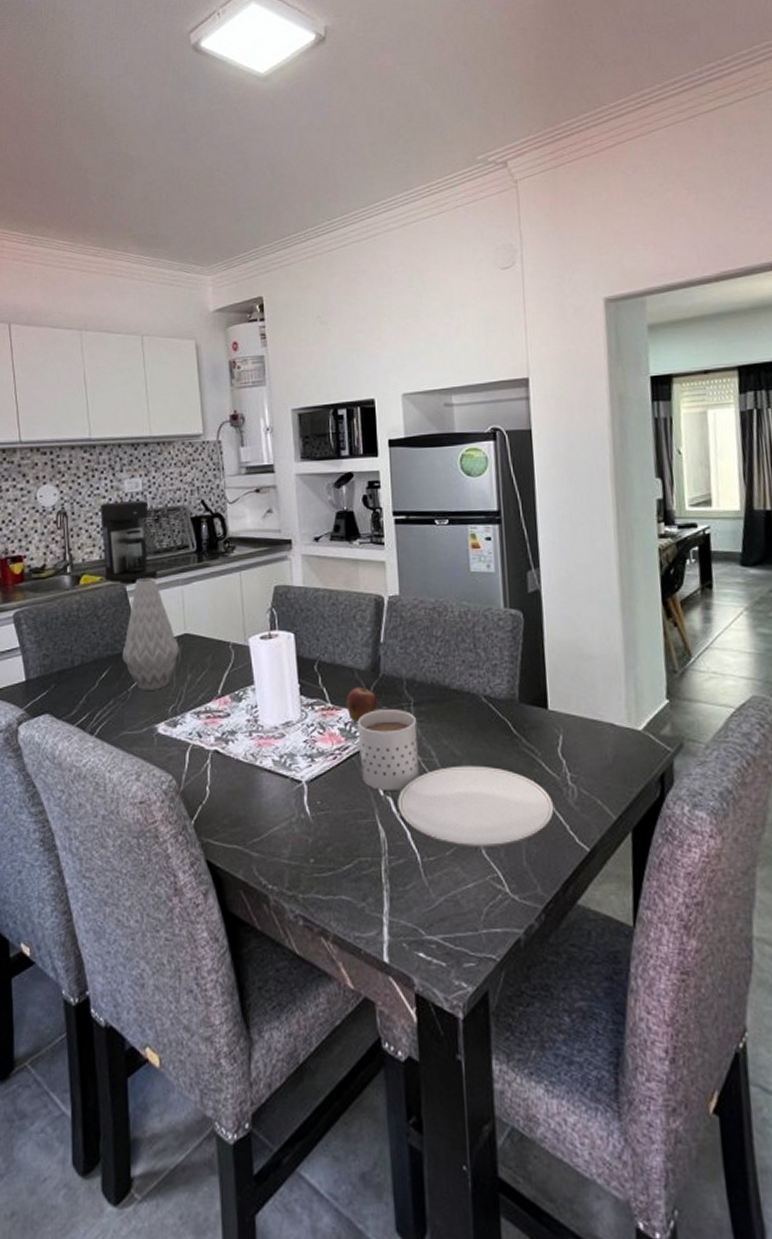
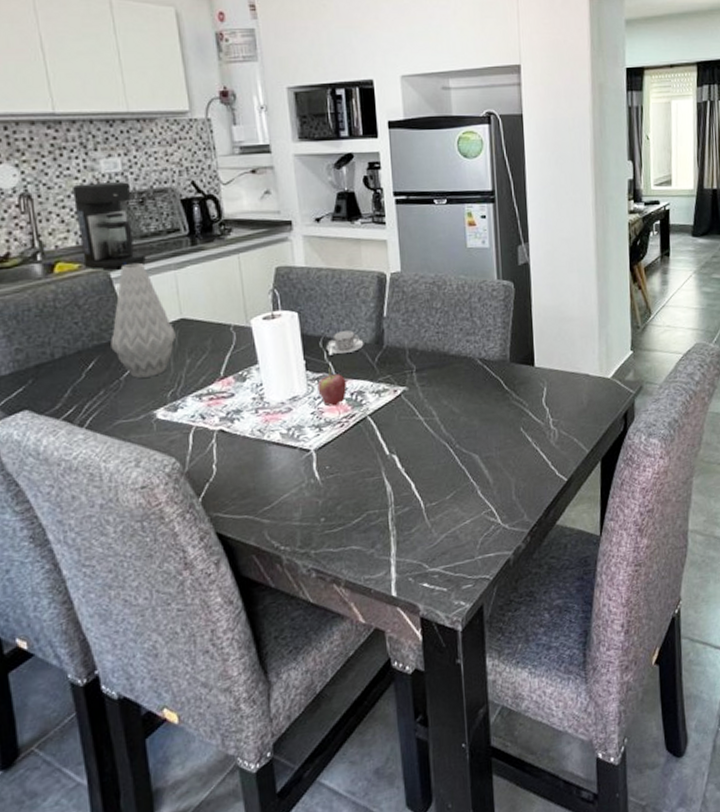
fruit: none [311,692,340,736] -> present [317,366,347,406]
teacup: none [320,655,360,681] -> present [326,331,364,356]
fruit: present [346,683,378,721] -> none [351,355,382,391]
mug: present [357,709,420,790] -> none [363,376,423,451]
plate: present [398,765,554,847] -> none [402,419,539,490]

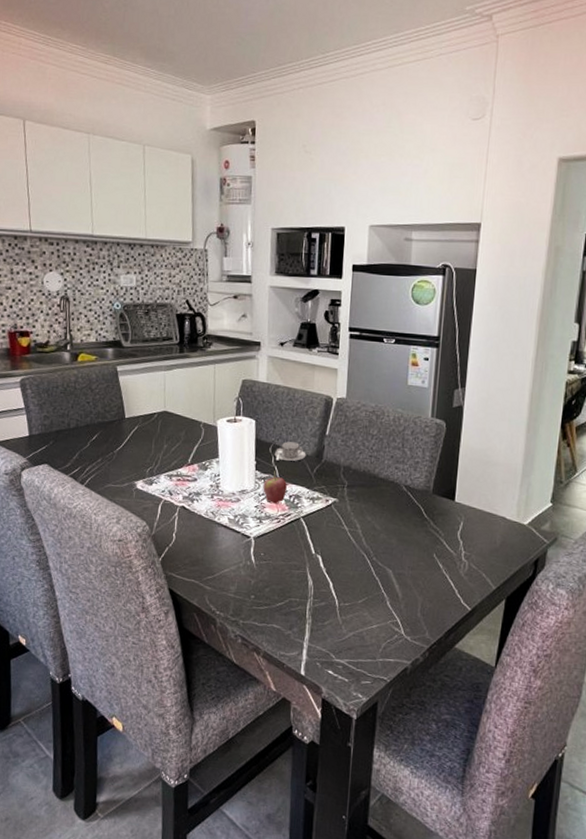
coffee maker: present [73,182,146,270] -> none [98,293,144,365]
vase: present [110,262,177,378] -> none [110,361,160,454]

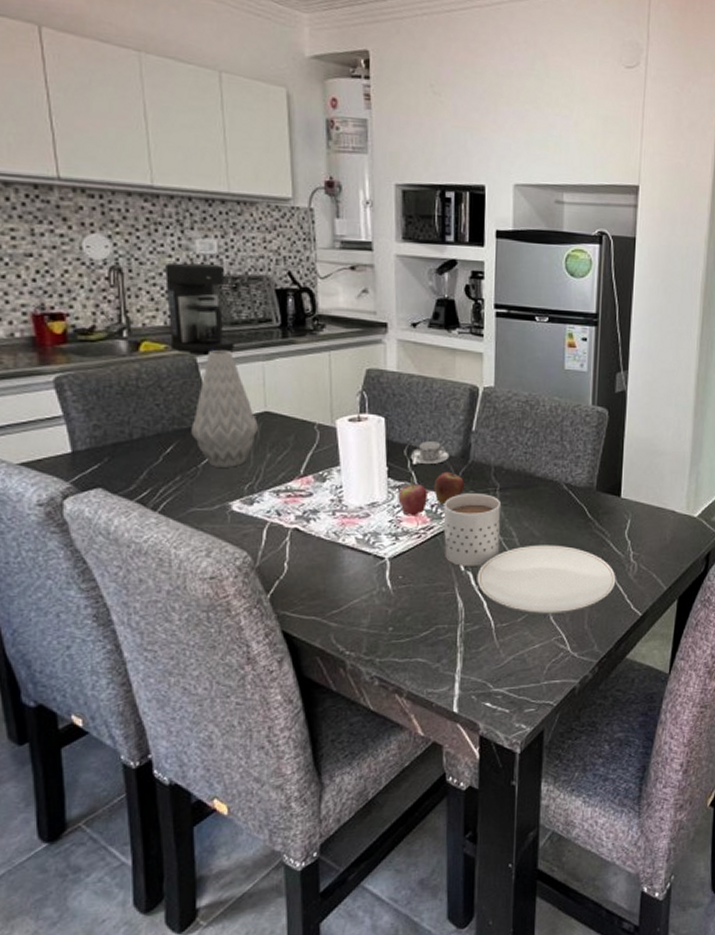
coffee maker: none [98,293,144,365] -> present [165,262,234,355]
vase: none [110,361,160,454] -> present [191,349,259,467]
fruit: none [292,466,318,495] -> present [433,469,465,504]
mug: none [298,488,349,551] -> present [443,493,502,566]
plate: none [325,537,448,600] -> present [477,545,616,614]

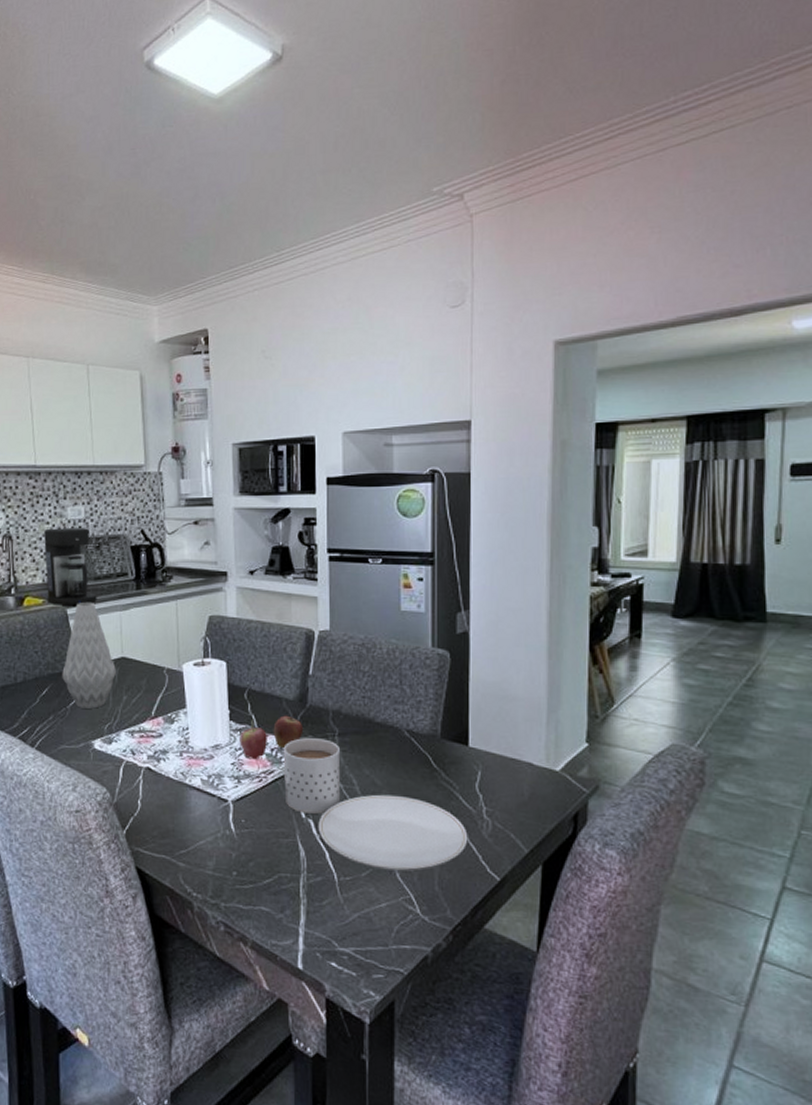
teacup: present [410,441,450,465] -> none [250,685,288,708]

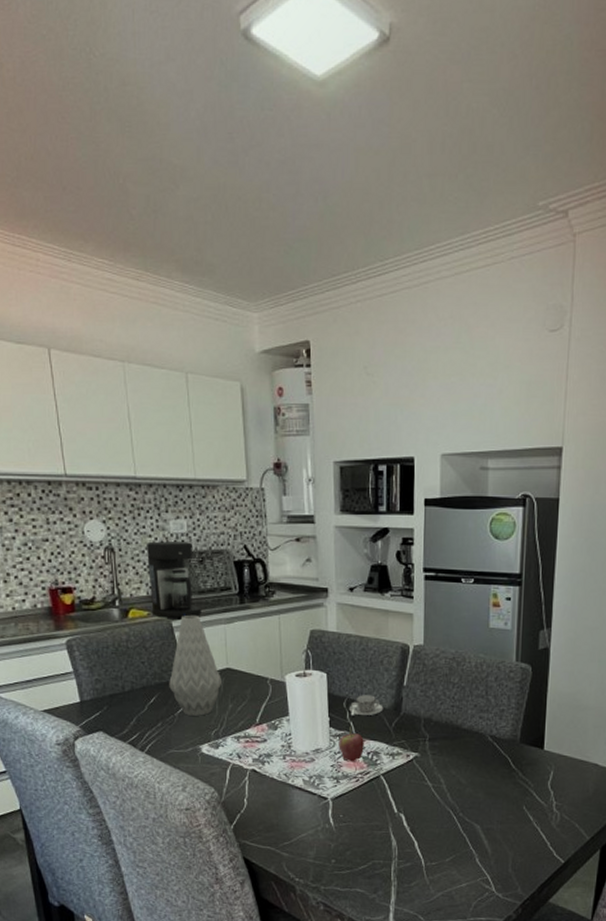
teacup: none [250,685,288,708] -> present [349,695,384,716]
fruit: present [273,712,304,748] -> none [369,720,398,751]
mug: present [283,738,341,814] -> none [378,743,431,809]
plate: present [318,794,468,871] -> none [409,791,539,857]

